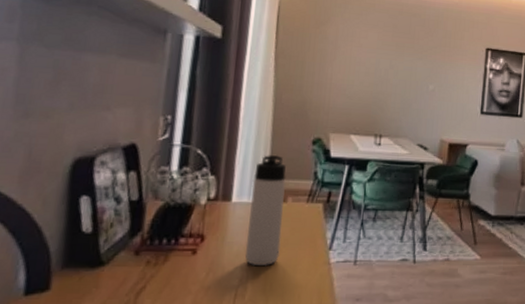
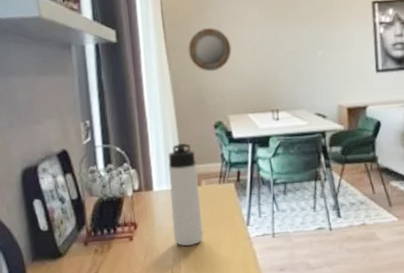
home mirror: none [298,42,345,87] -> present [188,28,232,72]

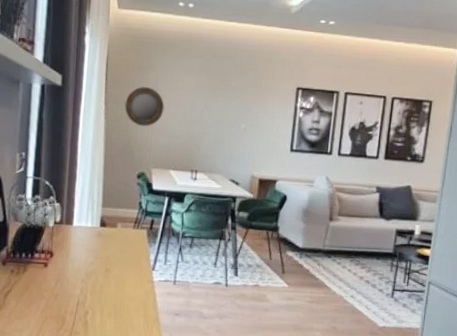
thermos bottle: present [168,143,204,246] -> none [84,187,116,281]

